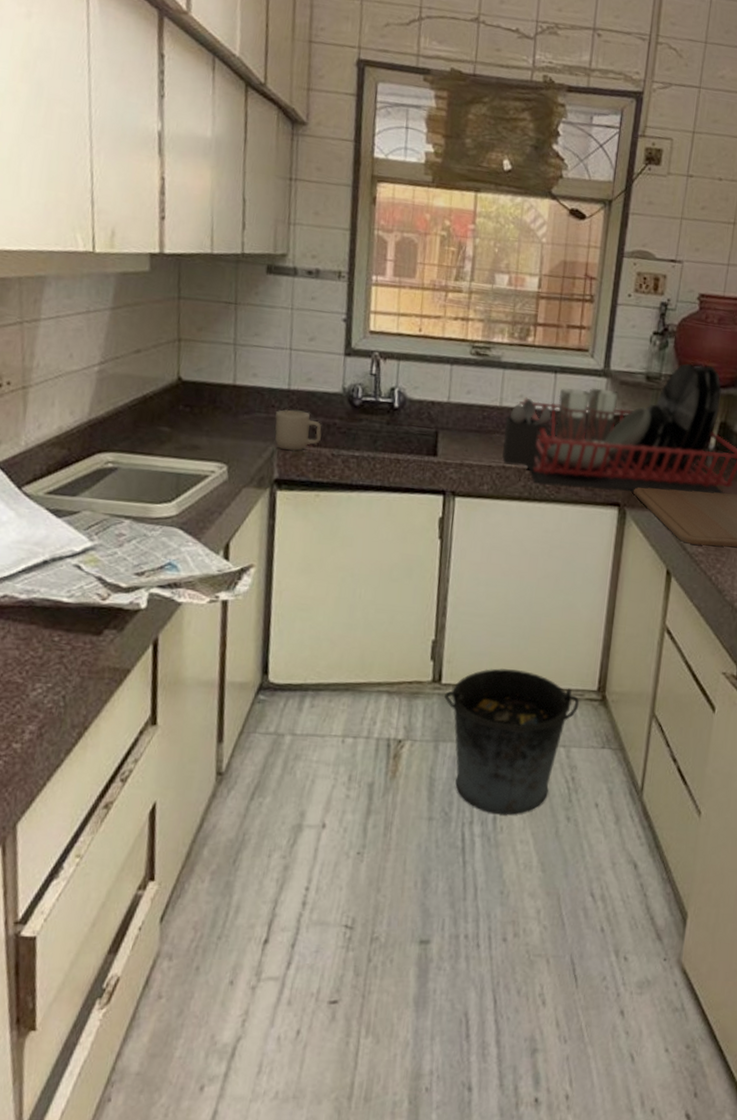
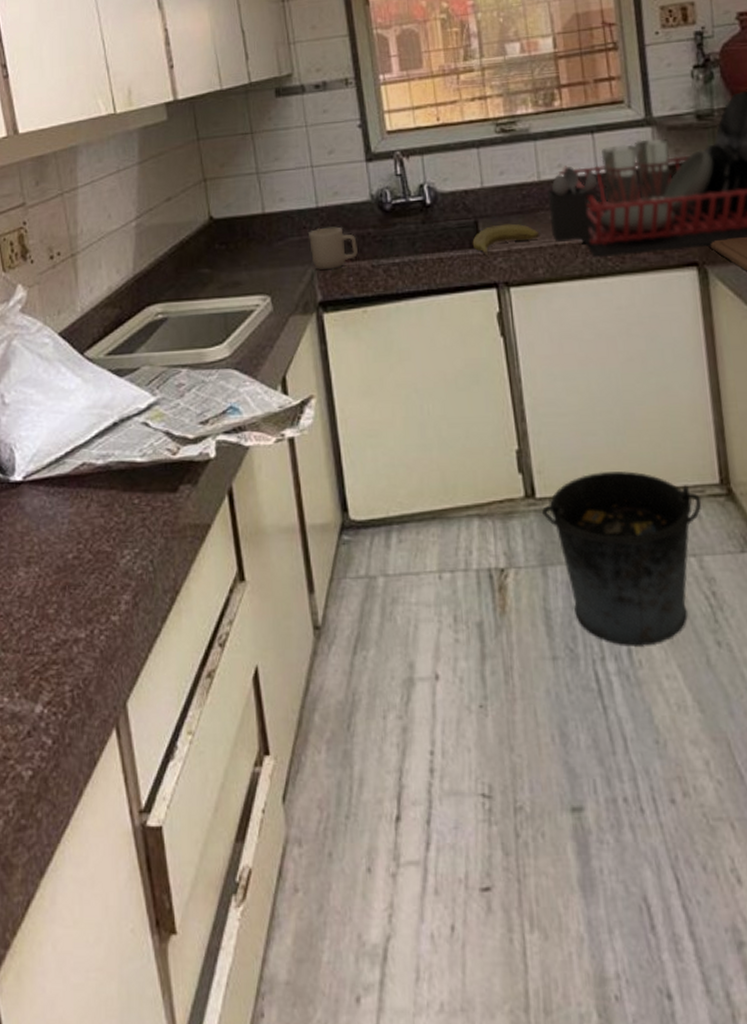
fruit: none [429,438,492,465] -> present [472,223,540,256]

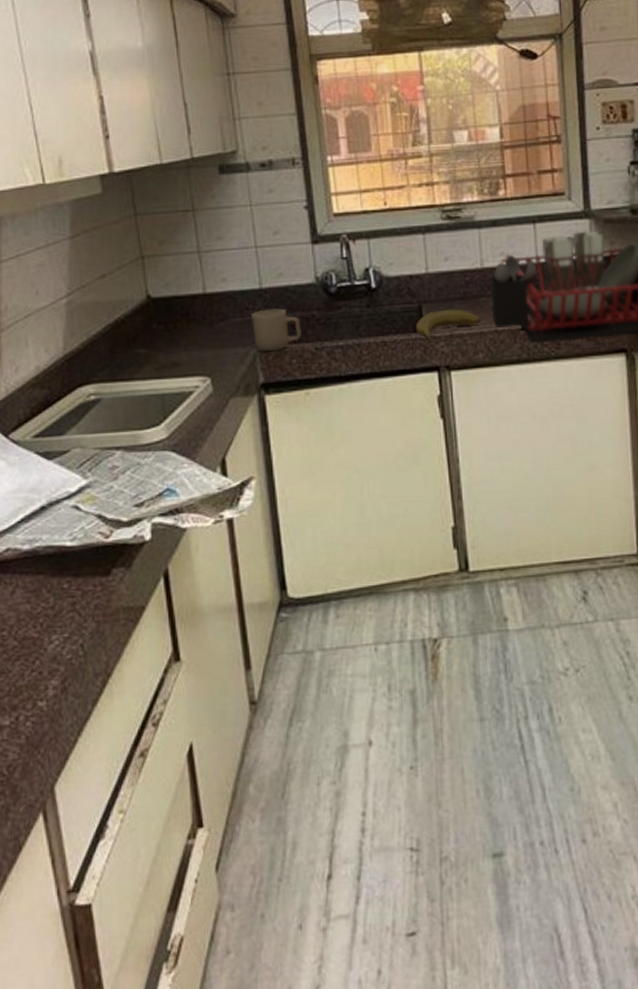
bucket: present [541,471,703,646] -> none [474,544,621,705]

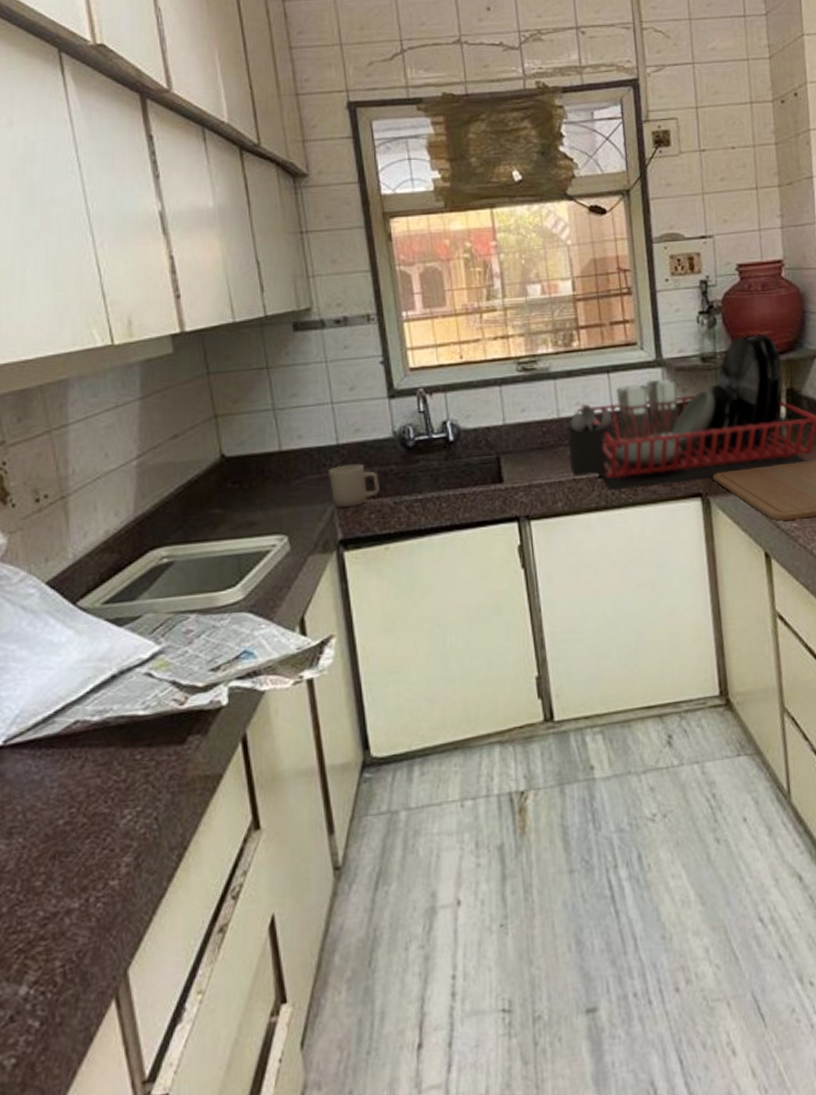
fruit: present [415,309,481,340] -> none [494,459,559,490]

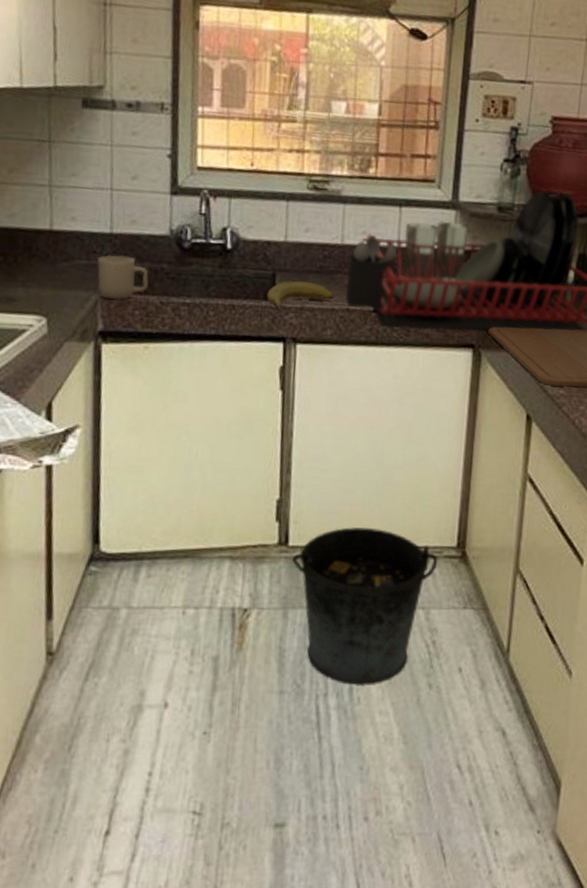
fruit: none [494,459,559,490] -> present [266,280,334,309]
bucket: none [559,689,705,852] -> present [291,526,438,685]

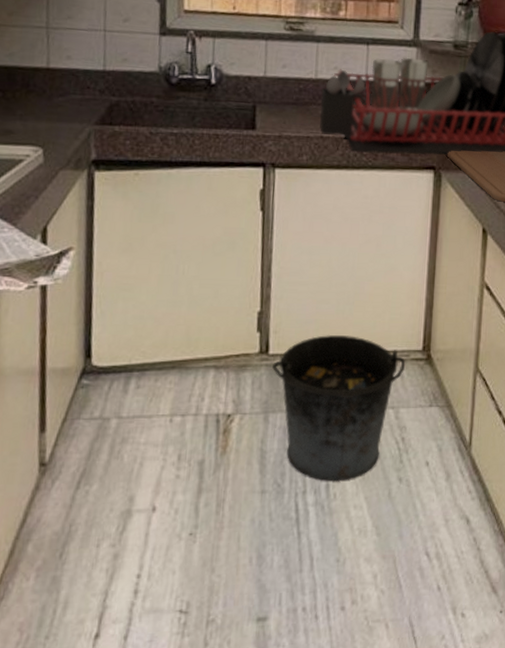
mug: present [96,254,149,300] -> none [90,90,139,132]
fruit: present [266,280,334,309] -> none [247,111,309,138]

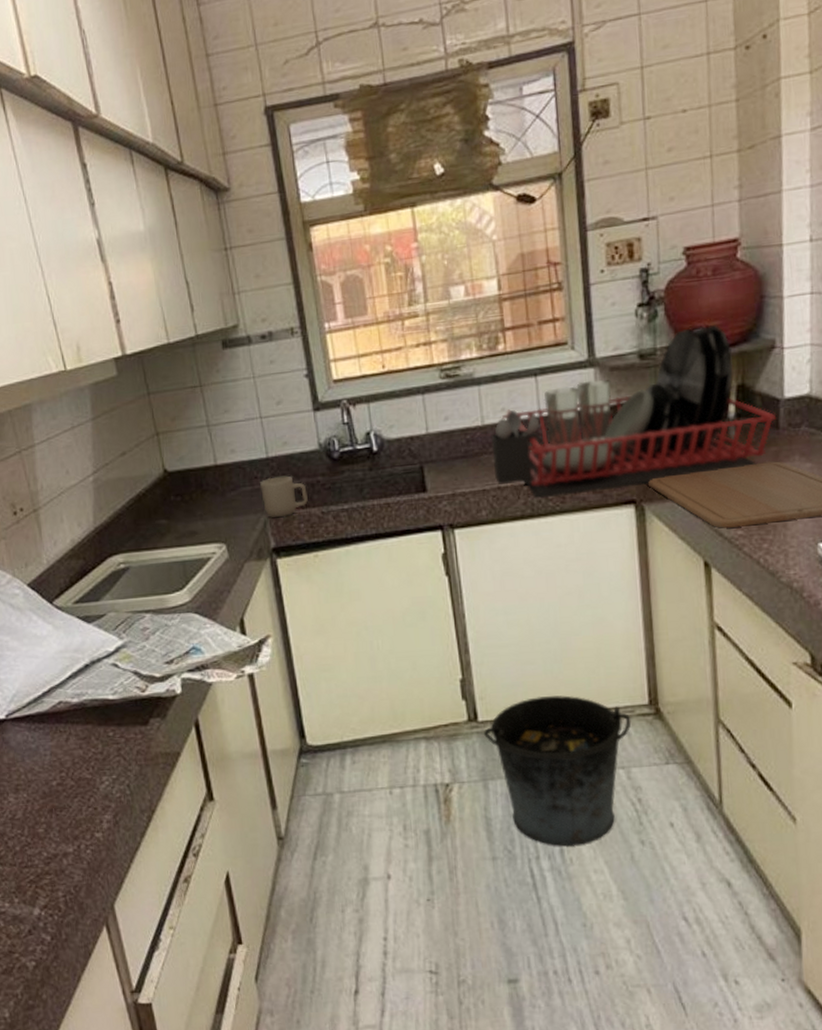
mug: none [90,90,139,132] -> present [259,475,308,518]

